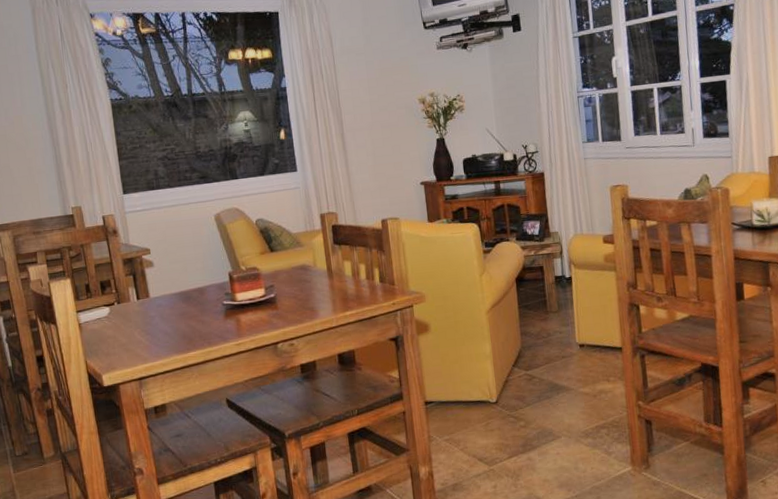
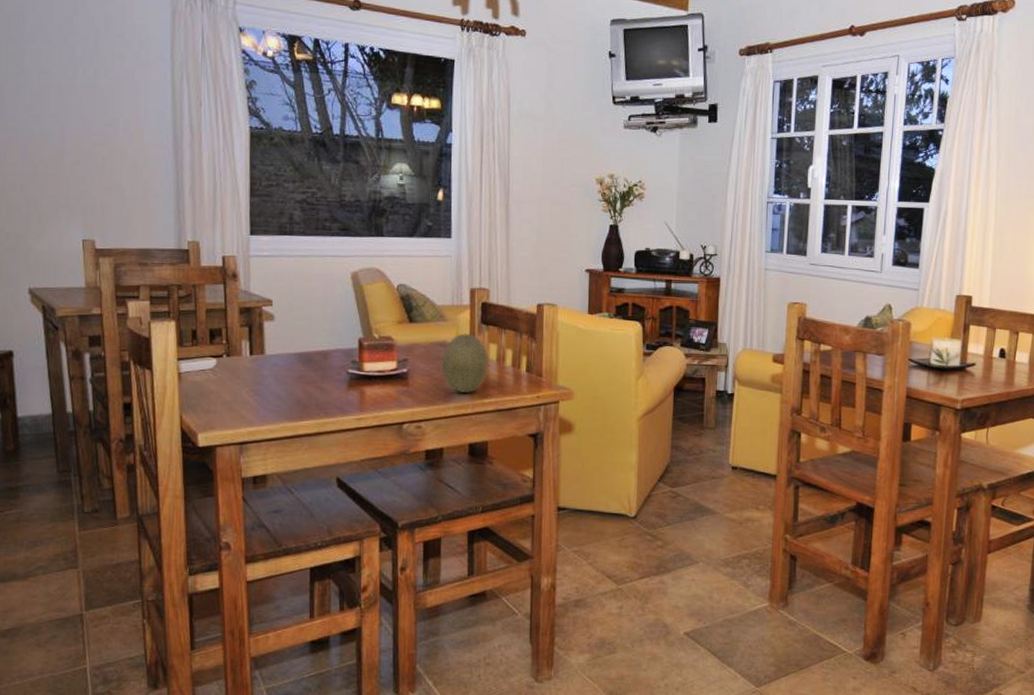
fruit: none [304,255,346,309] -> present [441,333,490,393]

